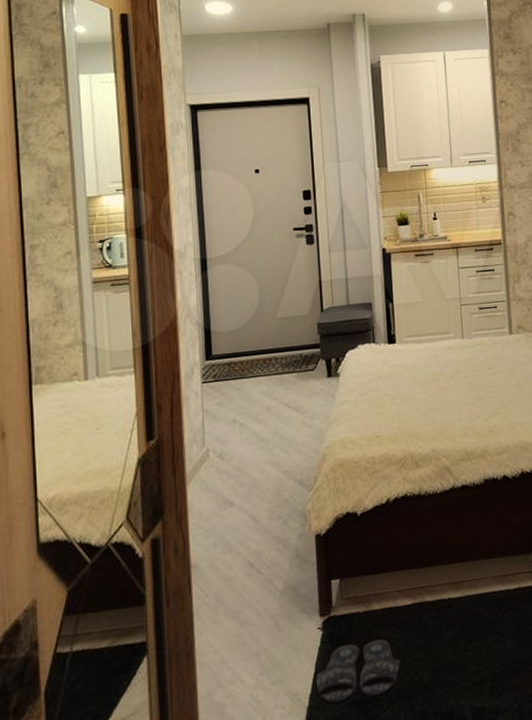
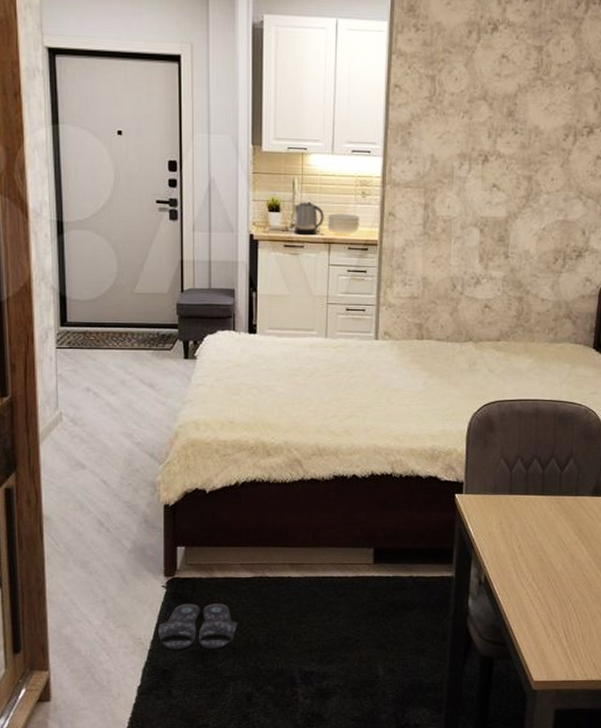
kettle: none [421,212,450,244] -> present [294,201,324,236]
bowl: none [453,218,483,240] -> present [328,213,359,237]

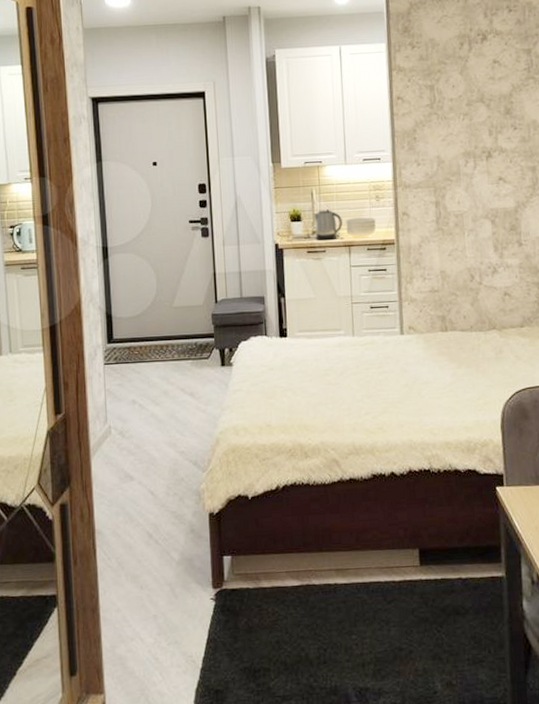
slippers: present [158,603,238,650] -> none [209,615,288,668]

